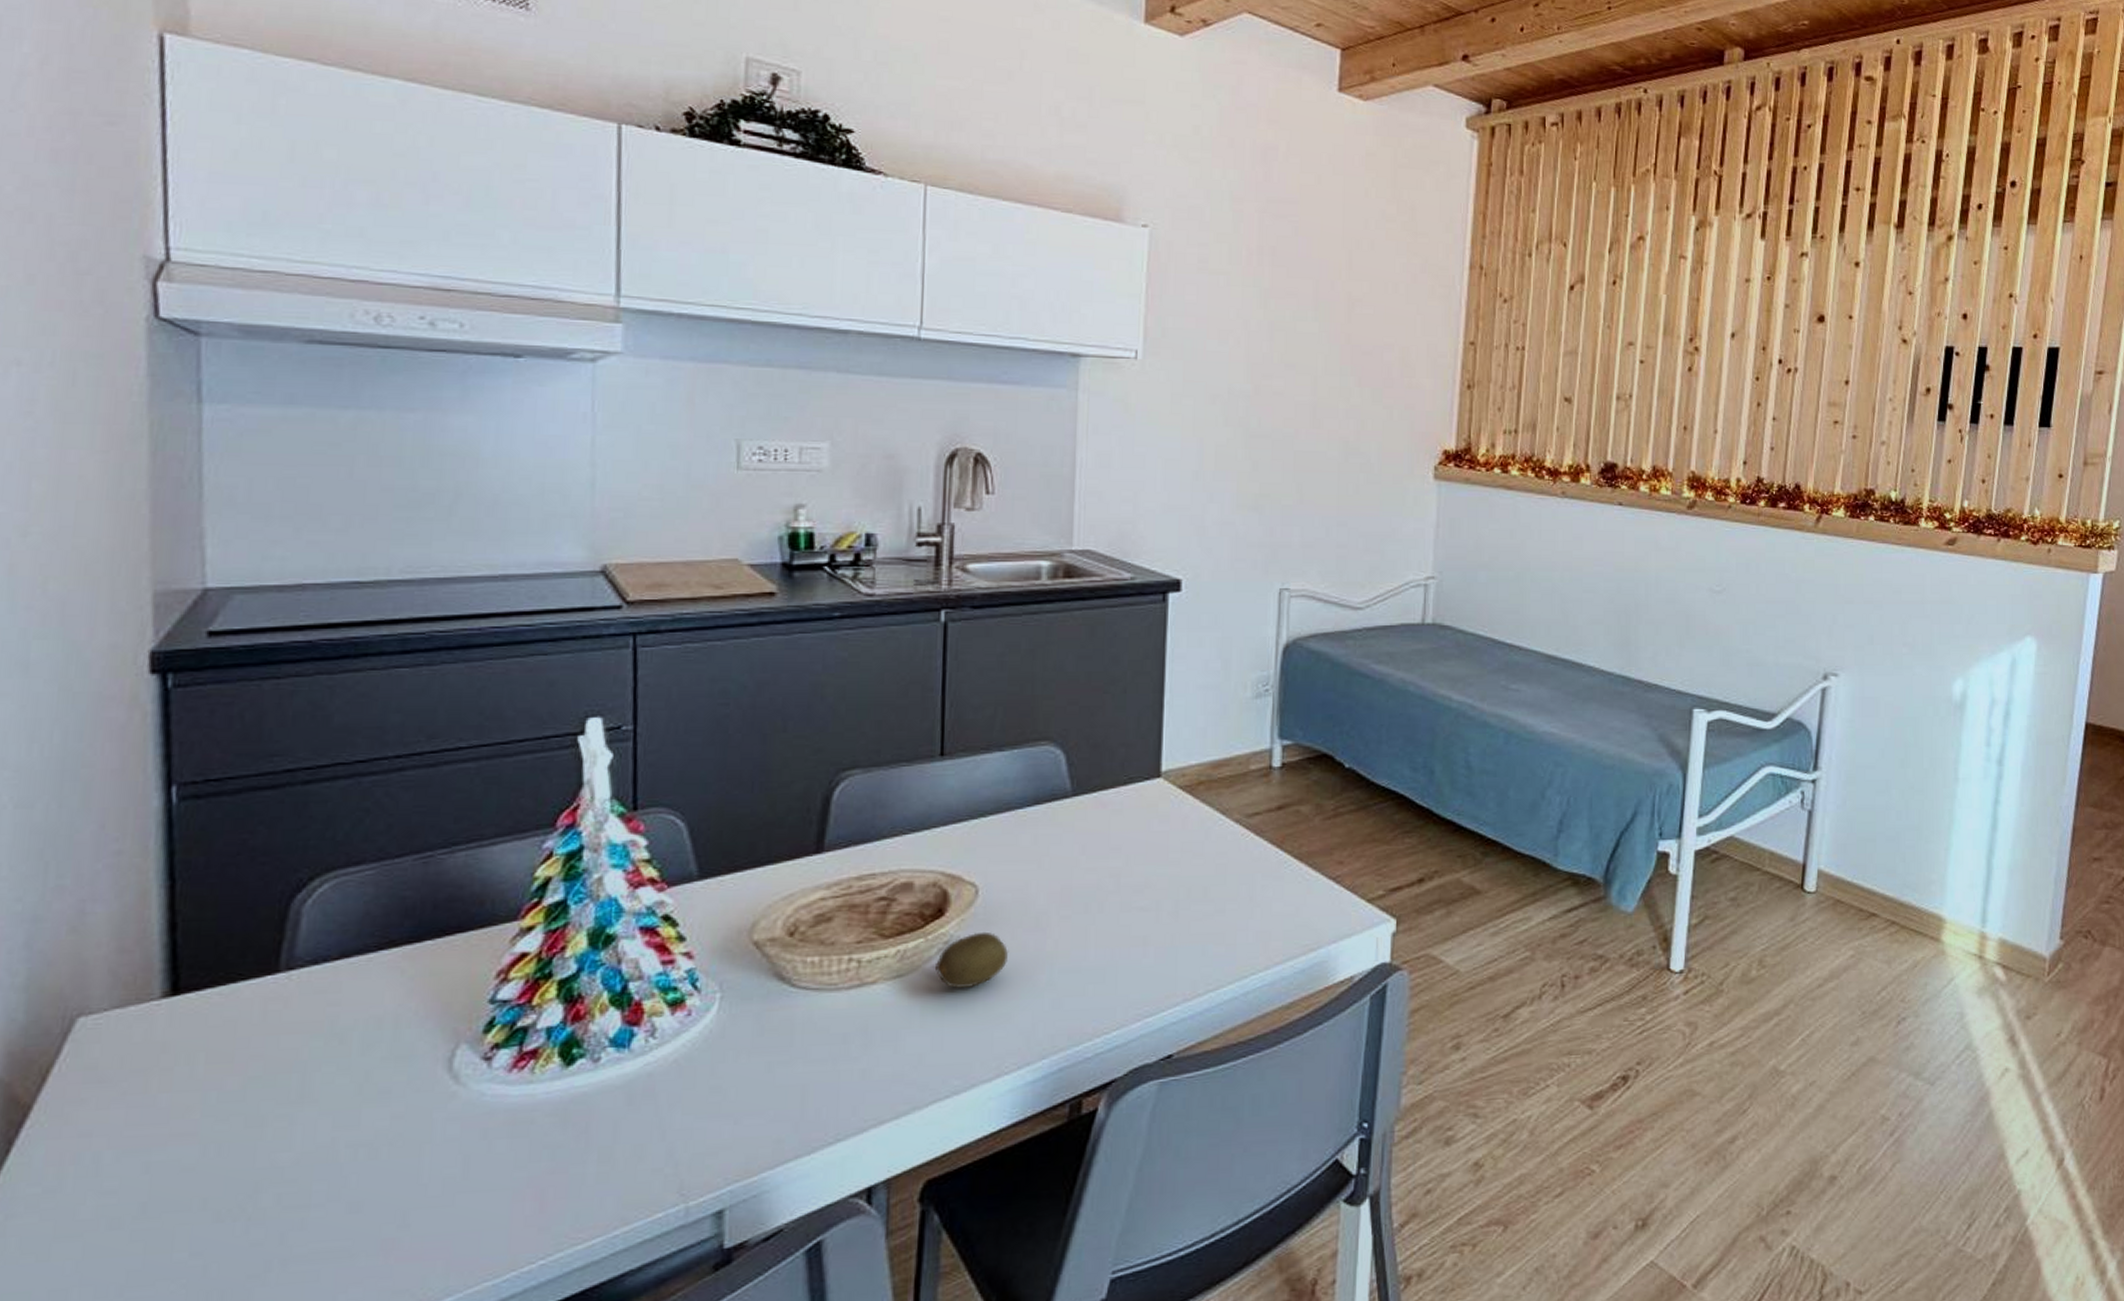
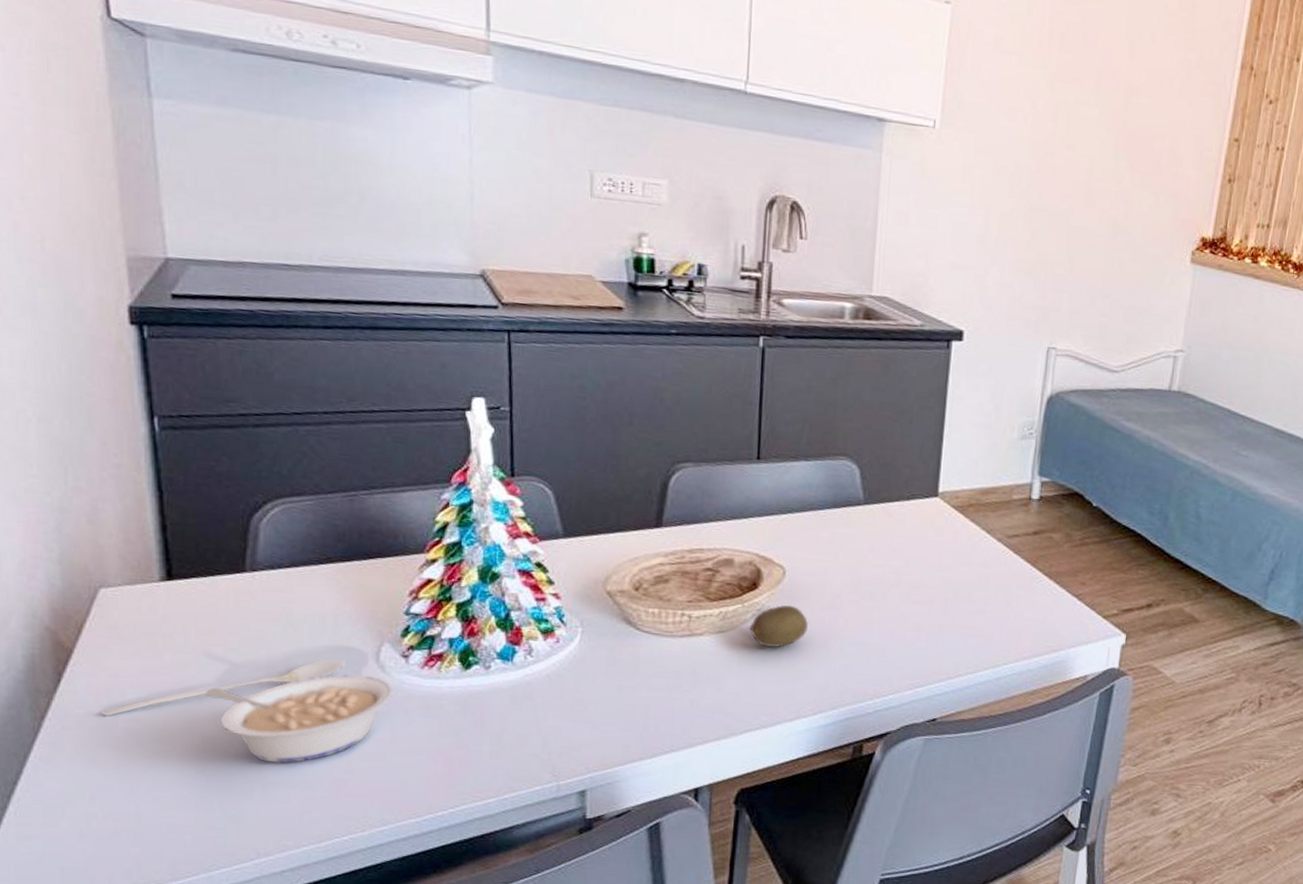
stirrer: none [64,1073,407,1193] -> present [102,658,346,717]
legume: none [212,1090,471,1228] -> present [206,674,394,763]

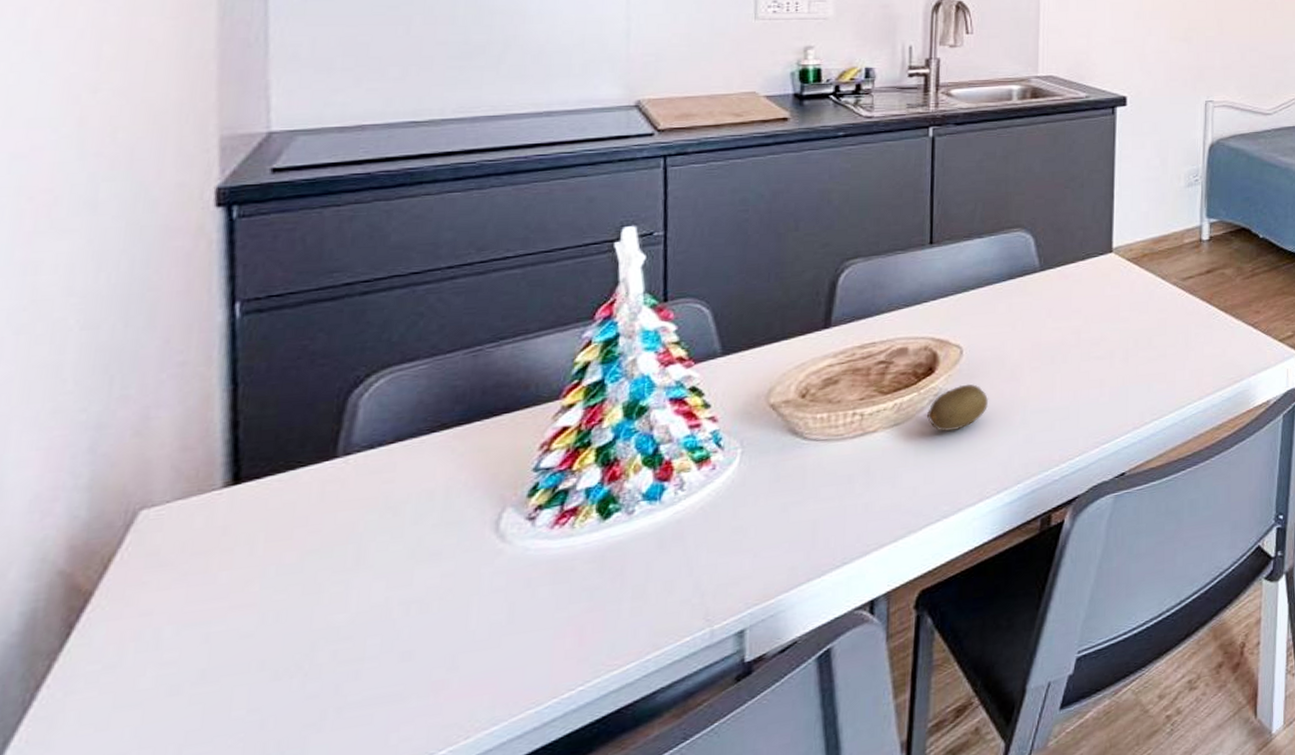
stirrer: present [102,658,346,717] -> none [124,537,457,667]
legume: present [206,674,394,763] -> none [271,549,516,680]

